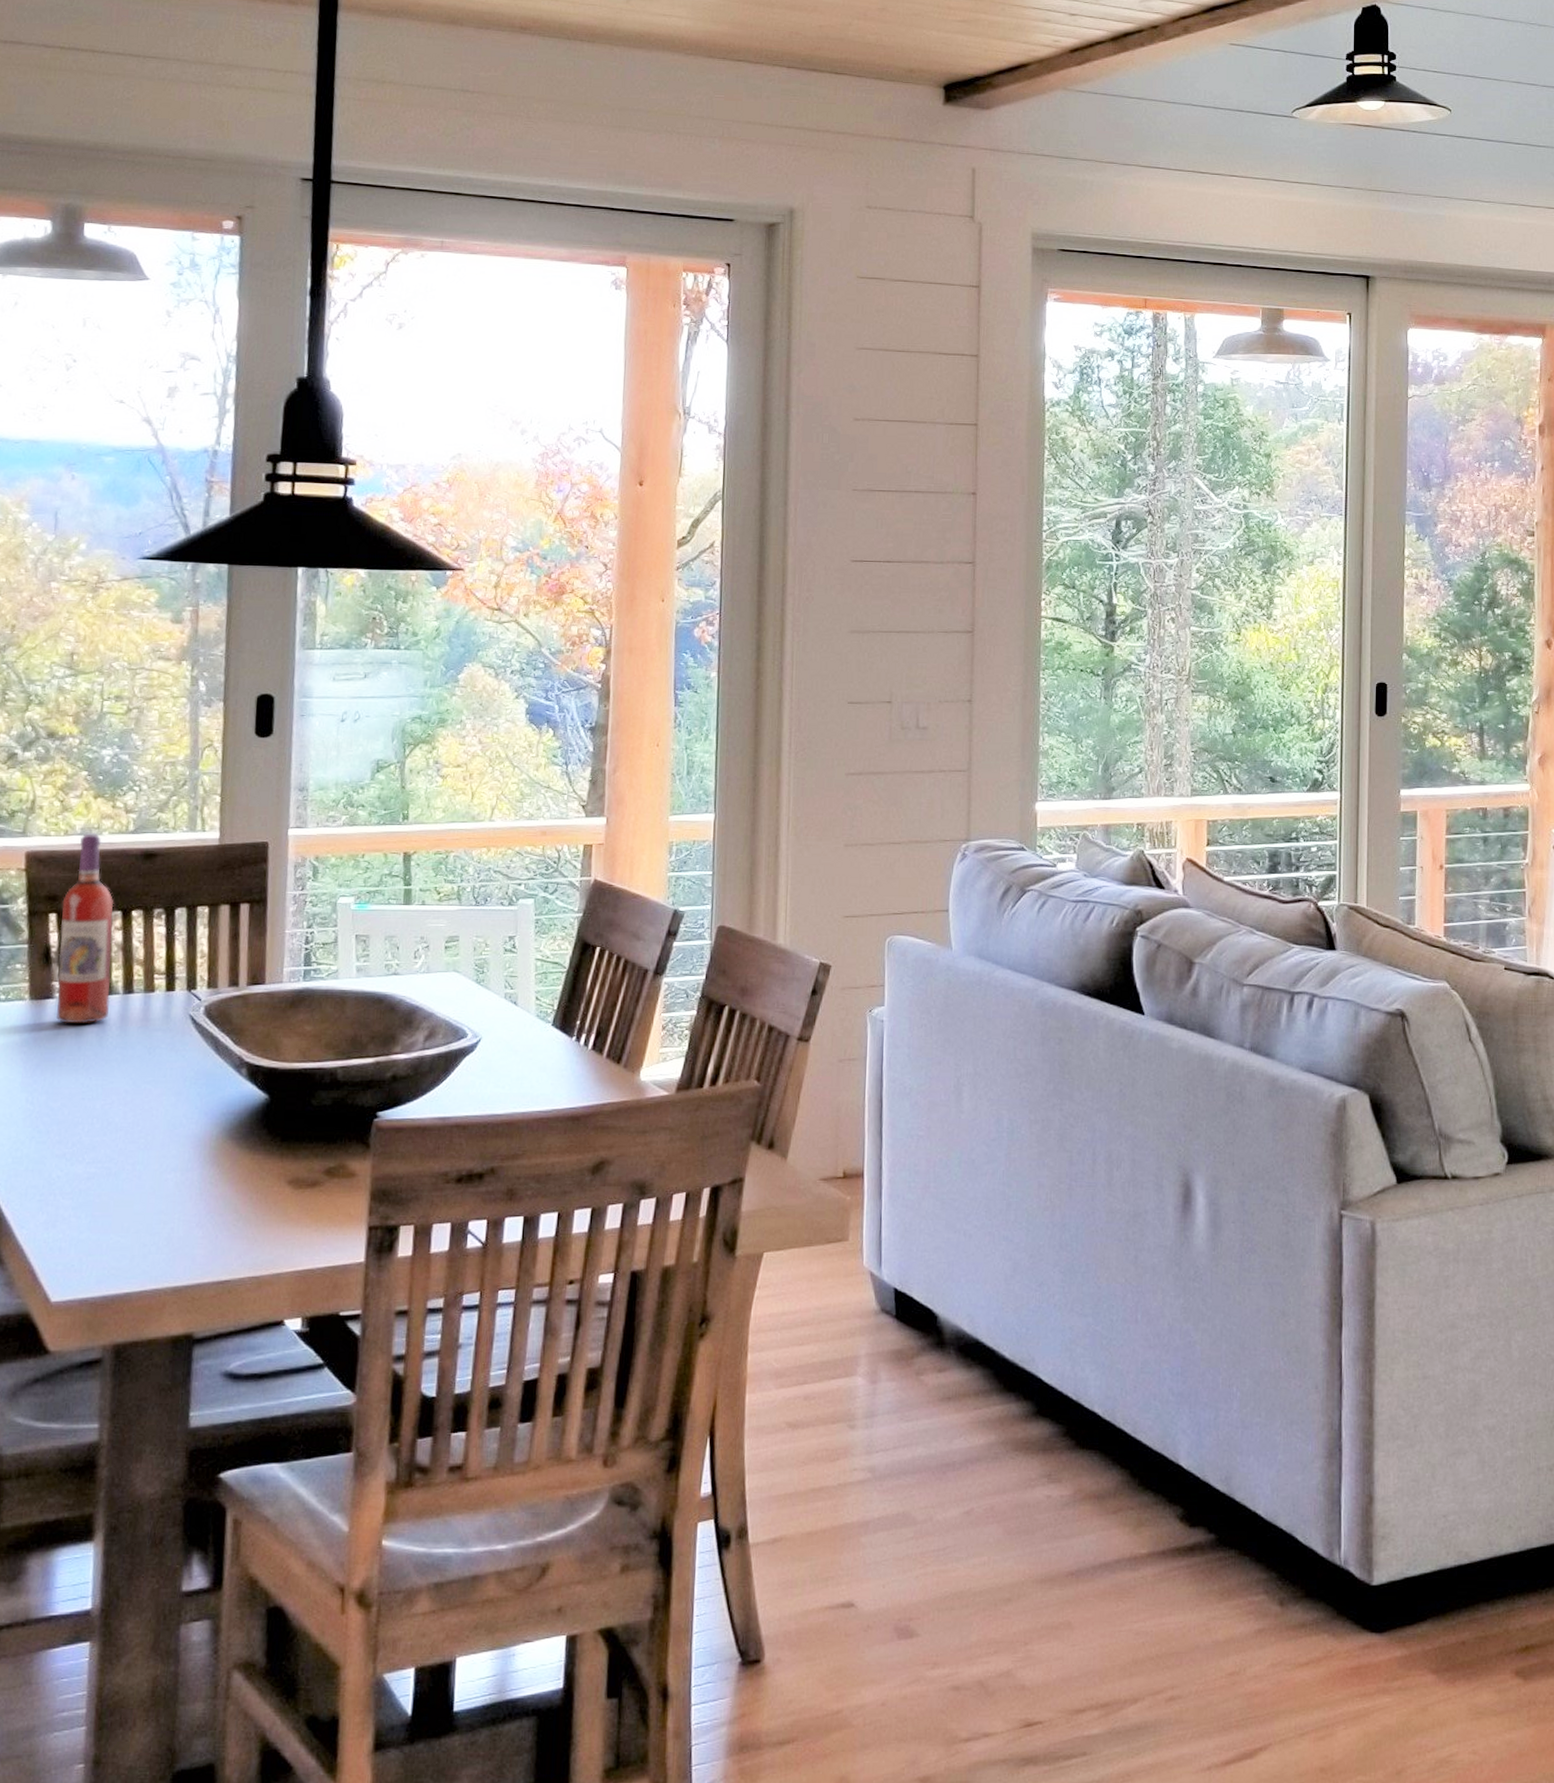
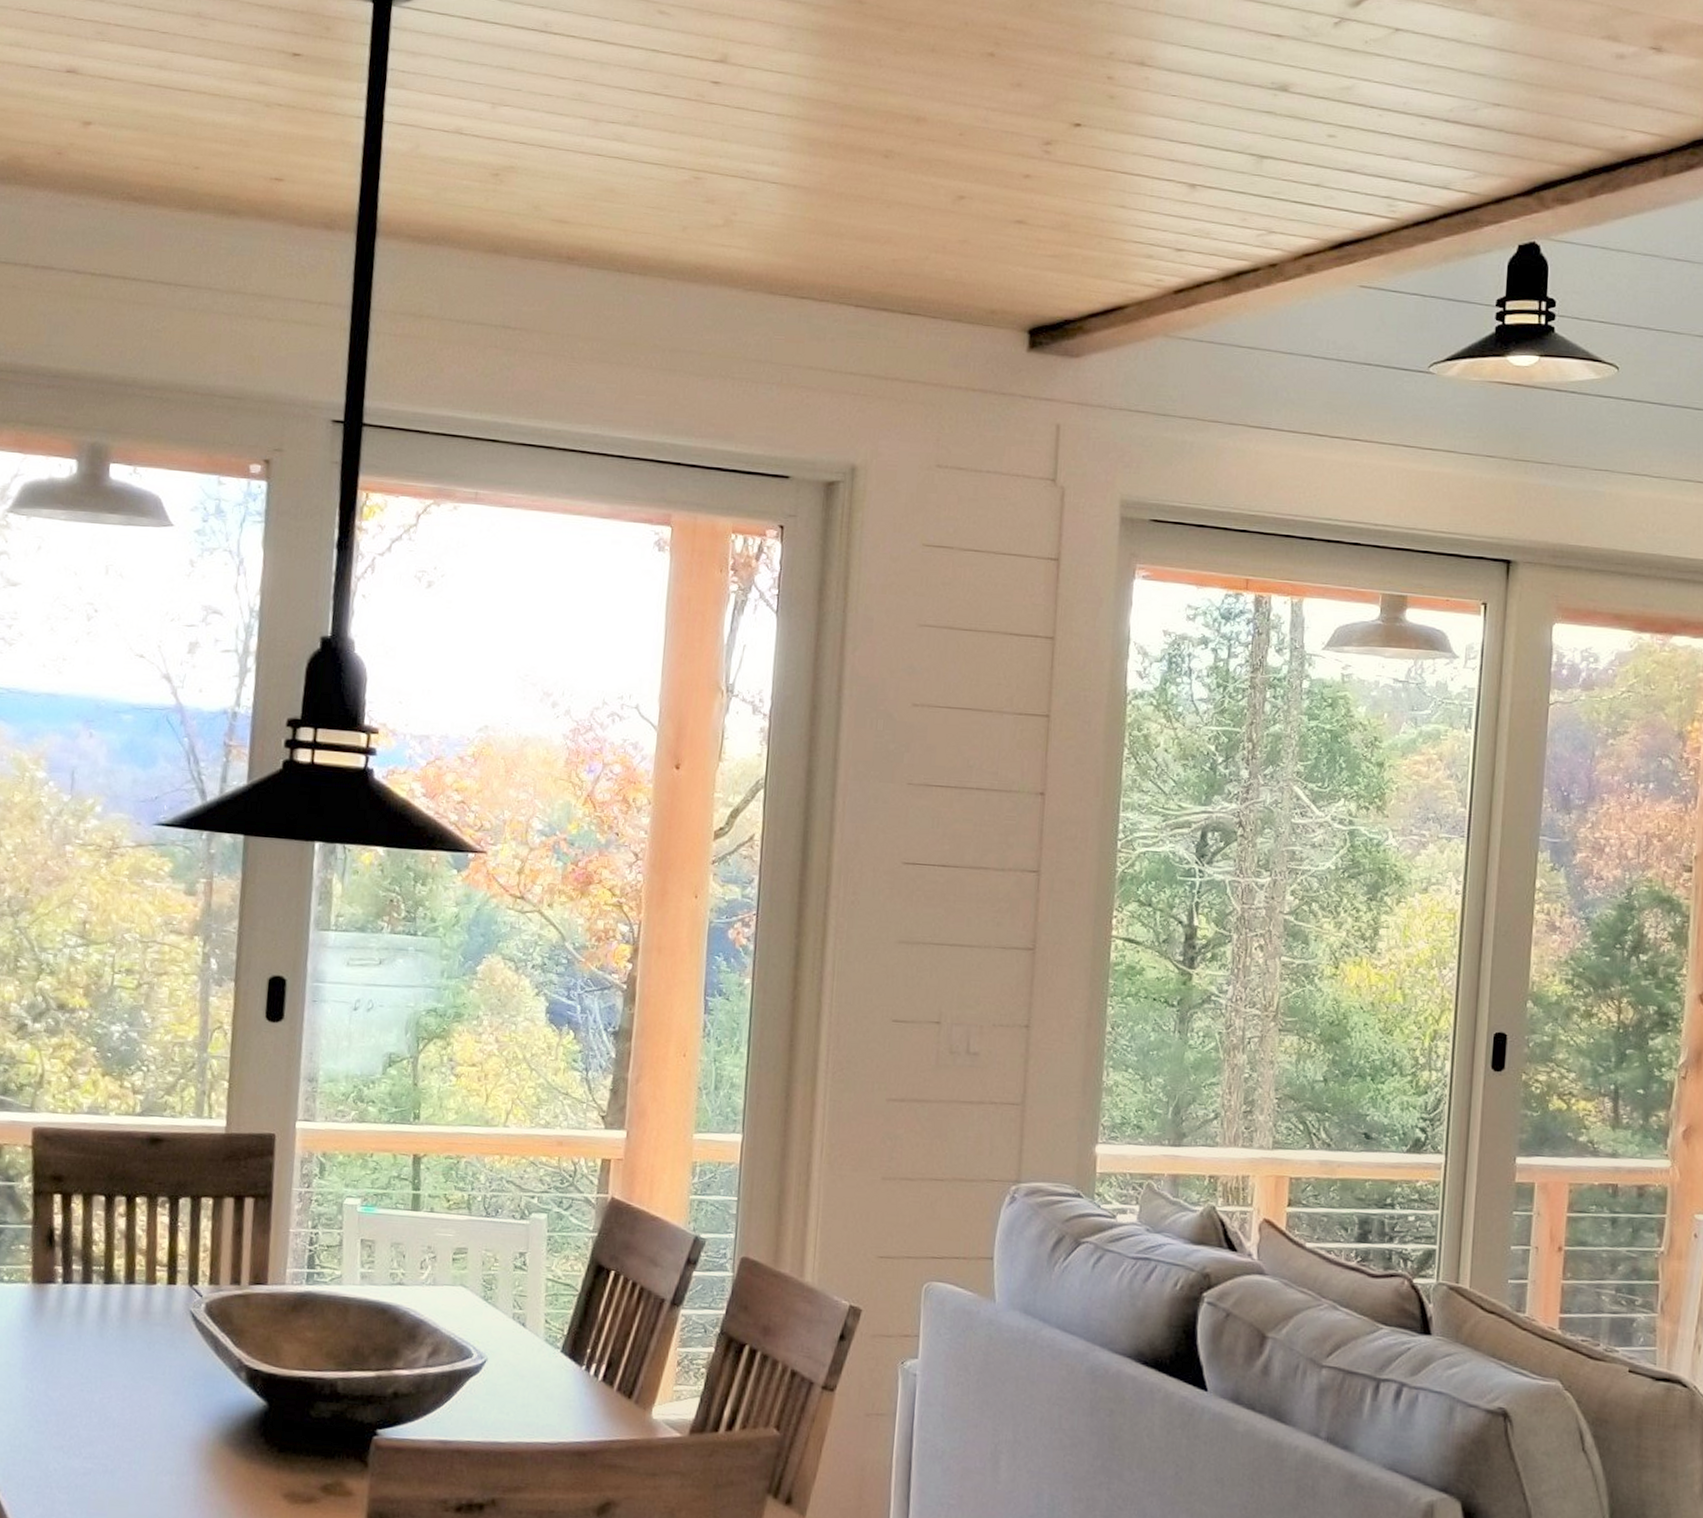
wine bottle: present [56,833,114,1024] -> none [58,1113,119,1312]

